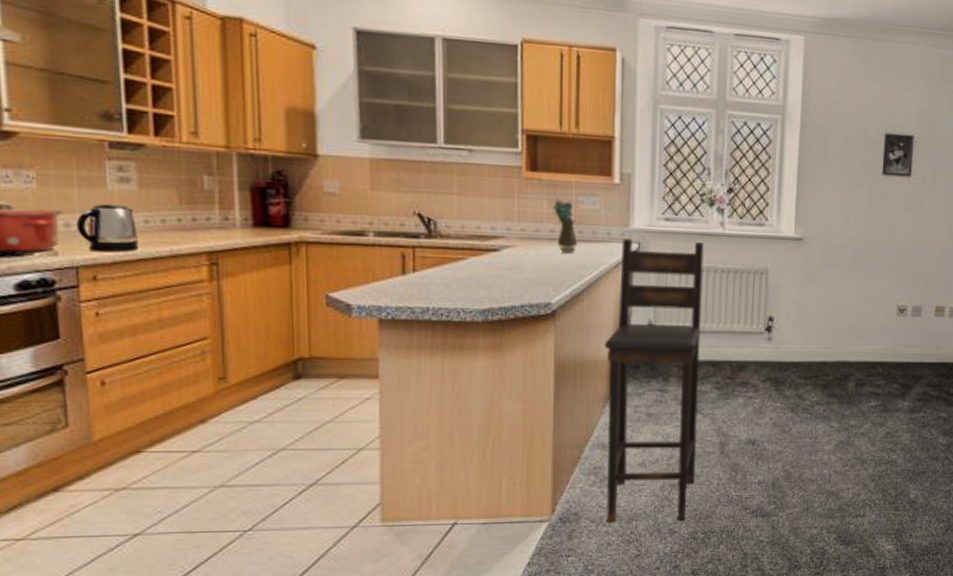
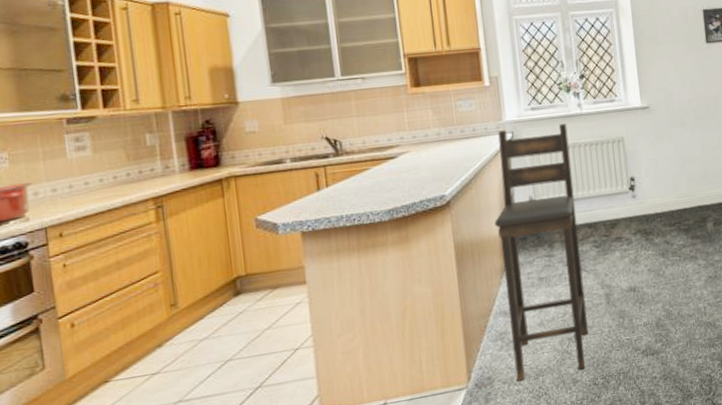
kettle: present [77,203,140,253] -> none [43,169,97,213]
vase: present [553,198,578,254] -> none [436,106,462,151]

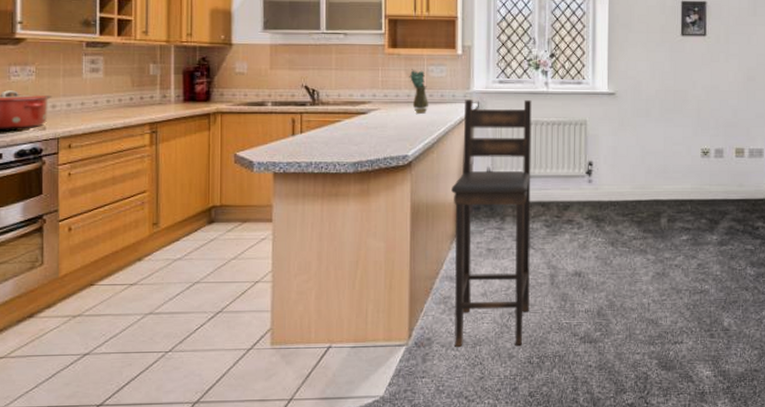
vase: none [436,106,462,151] -> present [409,69,429,114]

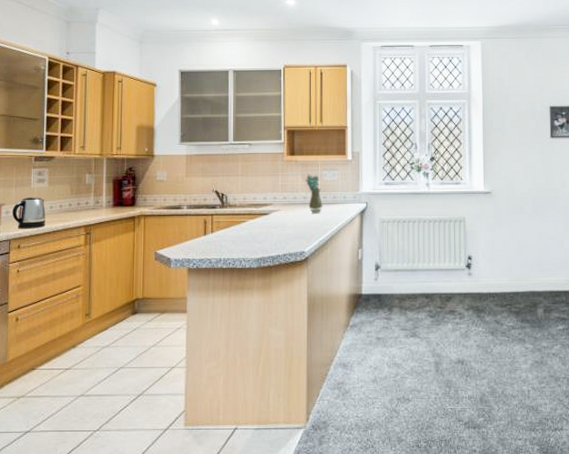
kettle: none [60,88,102,126] -> present [12,197,46,229]
bar stool: present [451,100,532,347] -> none [344,200,416,430]

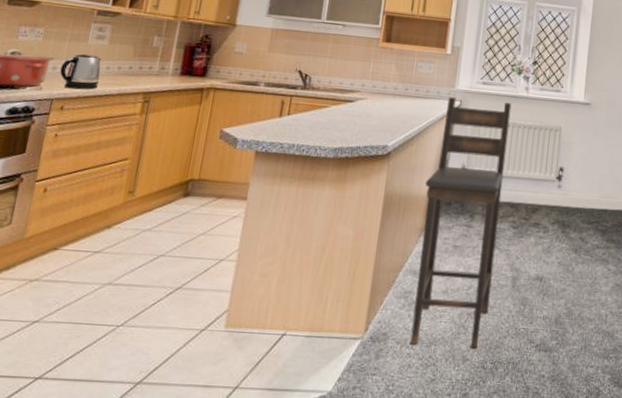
vase: present [305,174,323,214] -> none [398,63,415,107]
bar stool: none [344,200,416,430] -> present [410,97,512,349]

